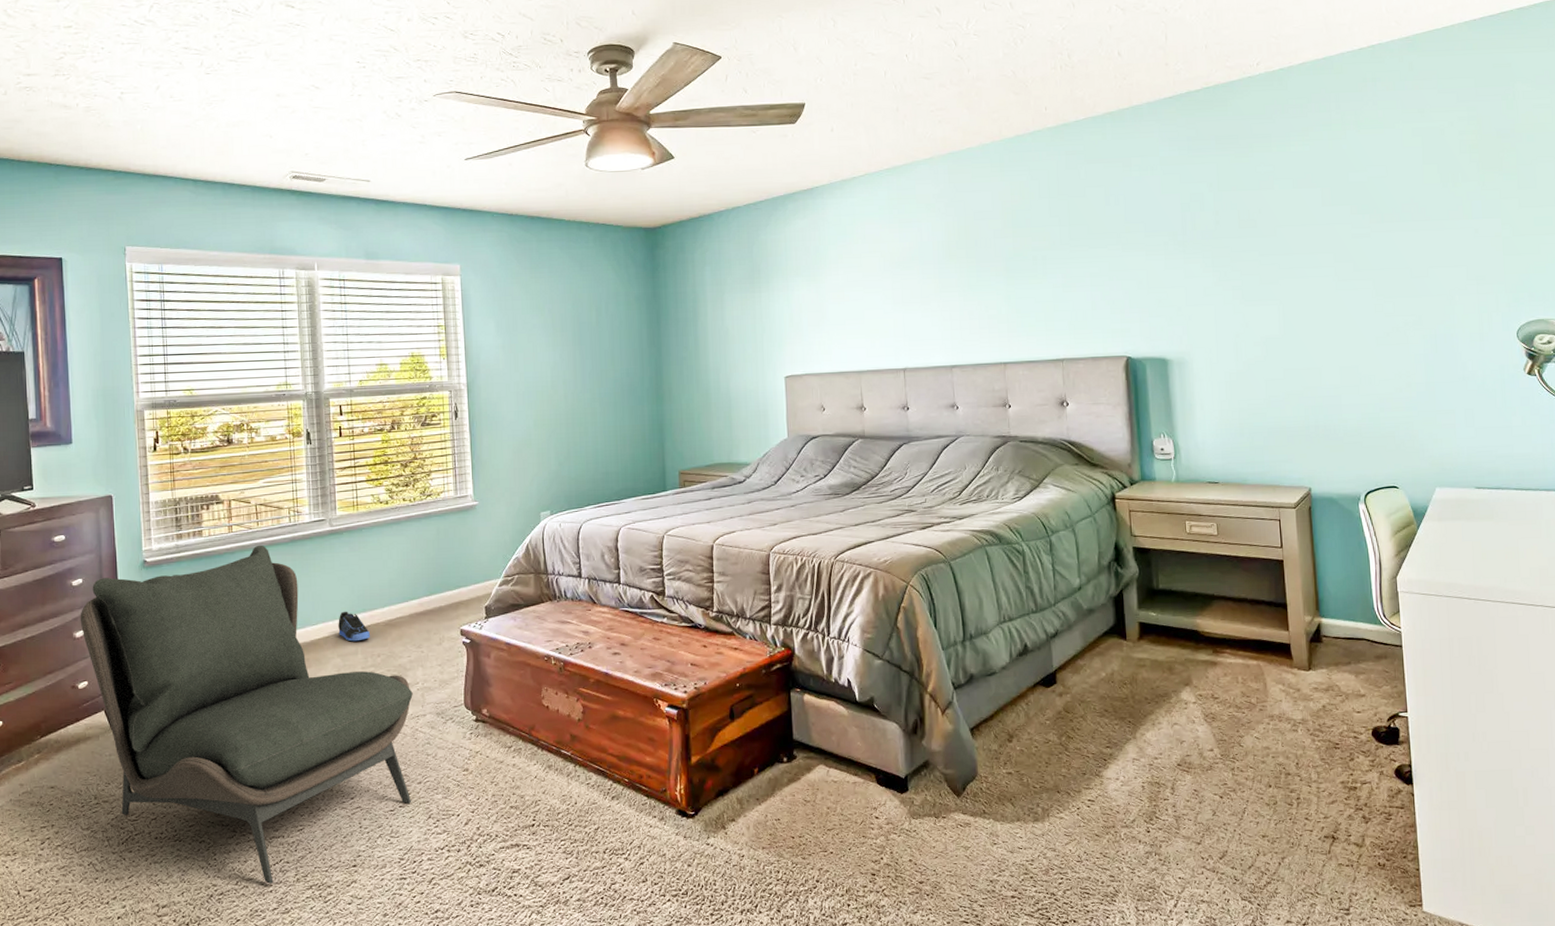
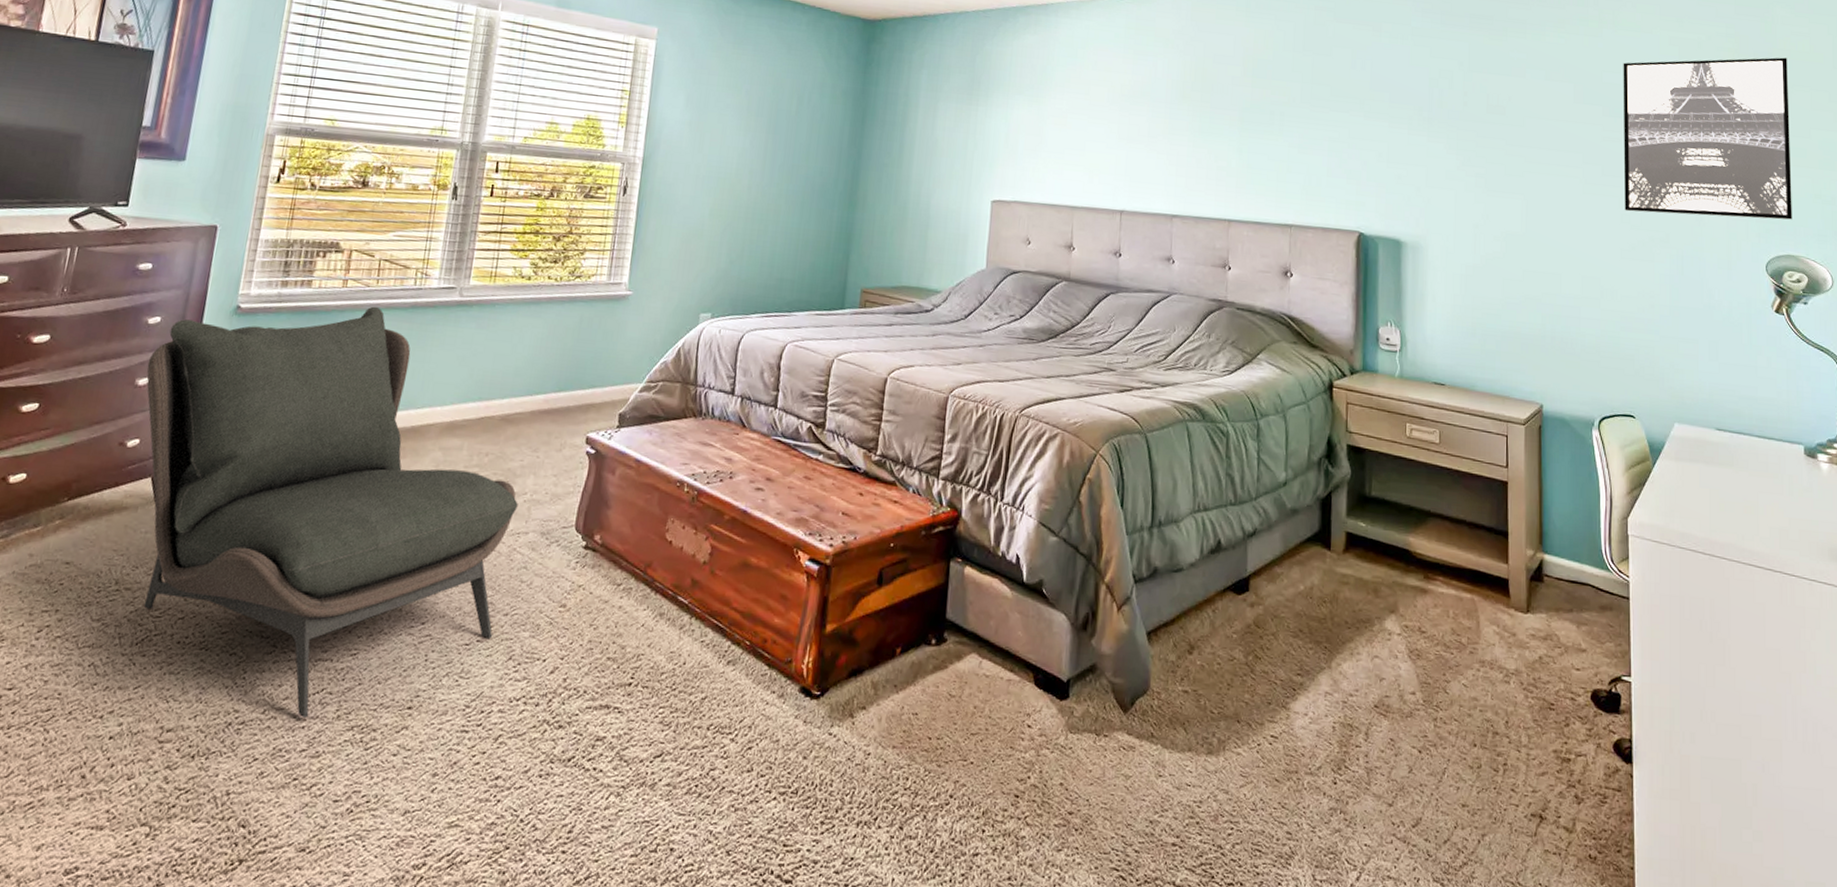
sneaker: present [338,611,370,642] -> none [445,396,482,435]
wall art: none [1368,131,1541,301] -> present [1623,57,1792,220]

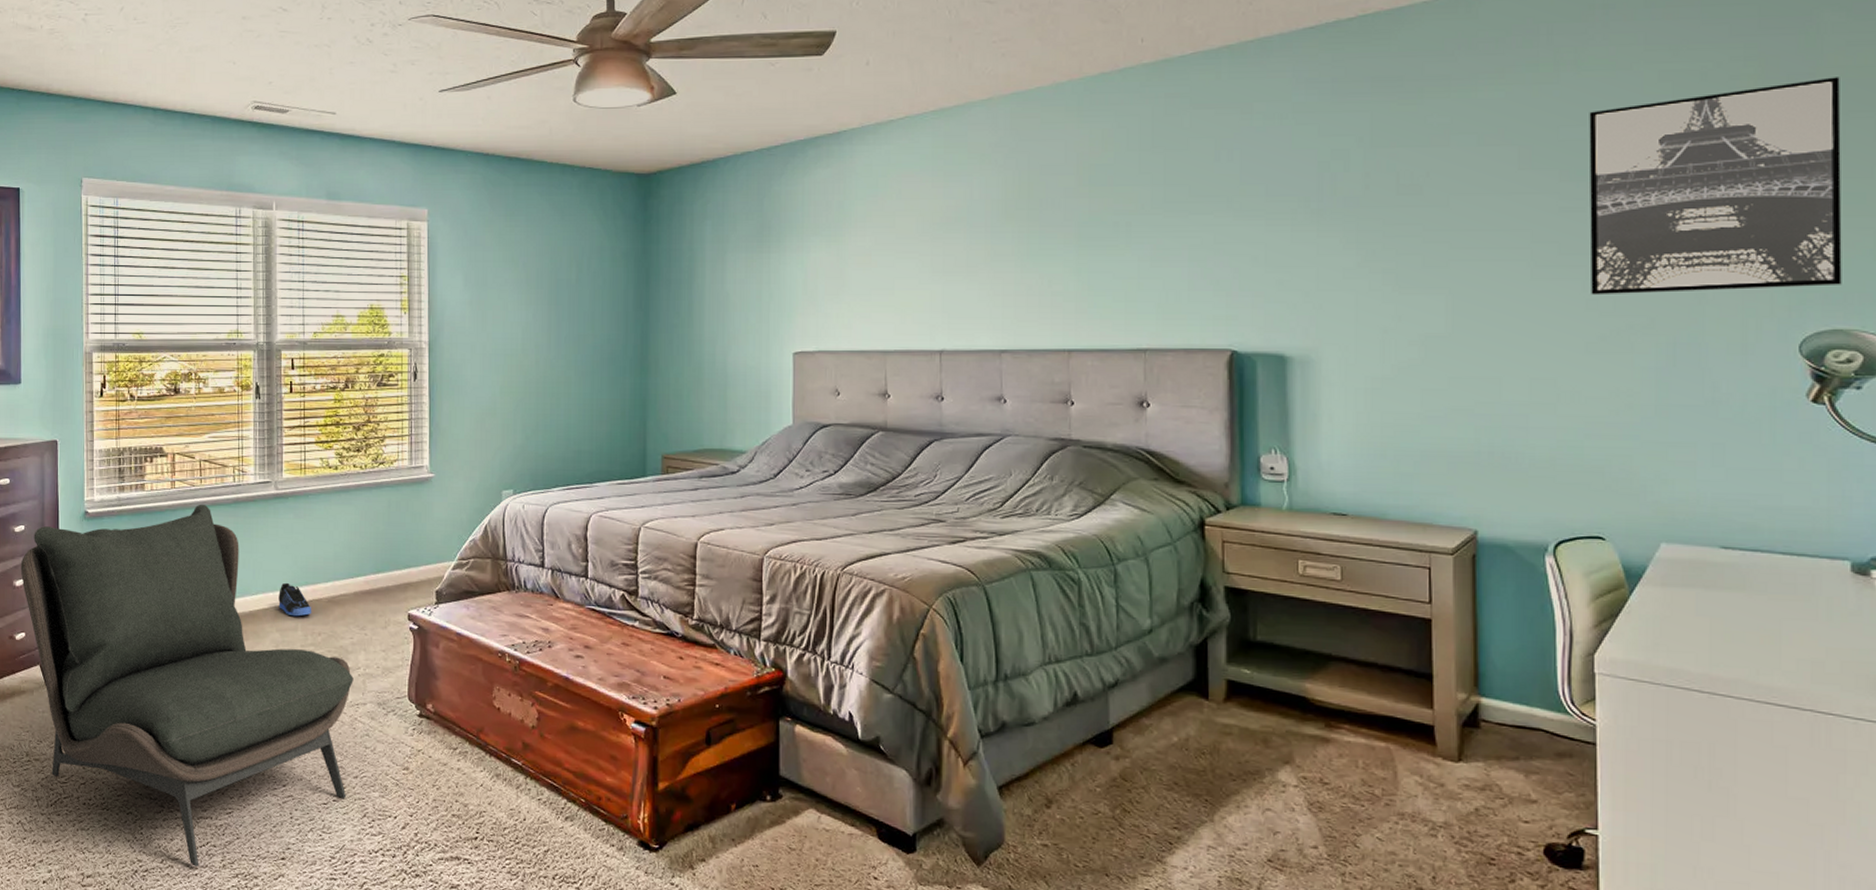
sneaker: none [445,396,482,435] -> present [278,582,311,617]

